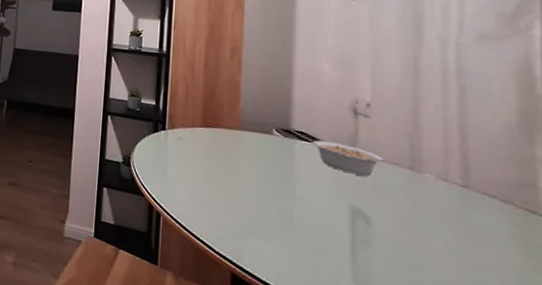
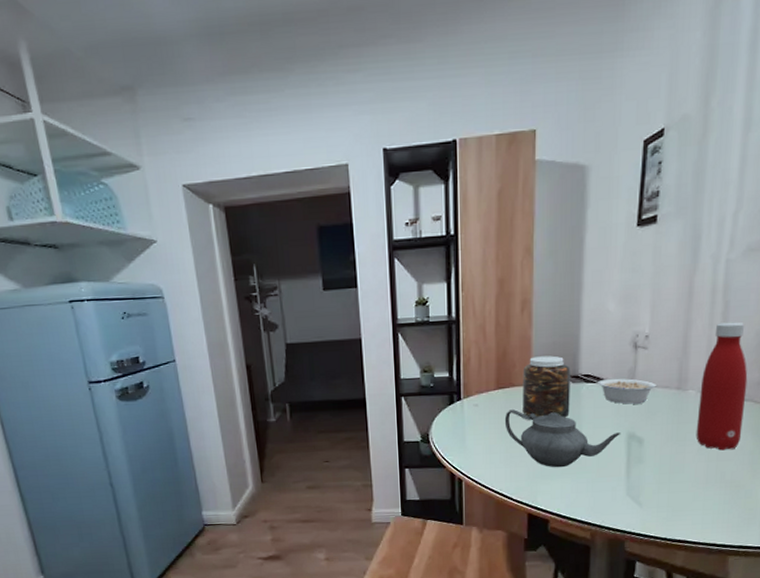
teapot: none [209,151,343,229] -> present [504,409,621,468]
jar: none [229,102,282,173] -> present [523,355,570,418]
bottle: none [439,106,503,260] -> present [696,322,748,451]

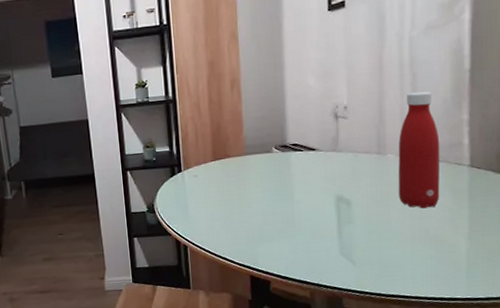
teapot: present [504,409,621,468] -> none [222,178,330,231]
jar: present [523,355,570,418] -> none [236,128,282,186]
legume: present [598,378,656,404] -> none [305,146,358,170]

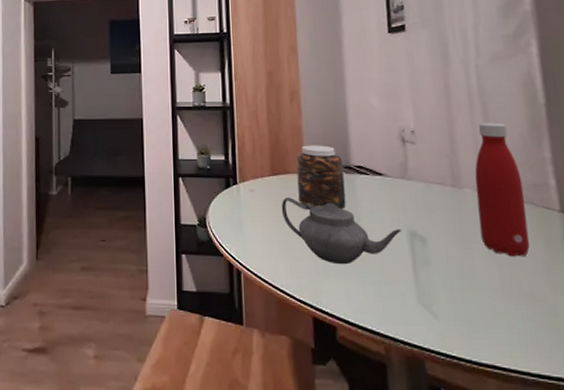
teapot: none [222,178,330,231] -> present [281,197,402,265]
jar: none [236,128,282,186] -> present [296,145,346,210]

